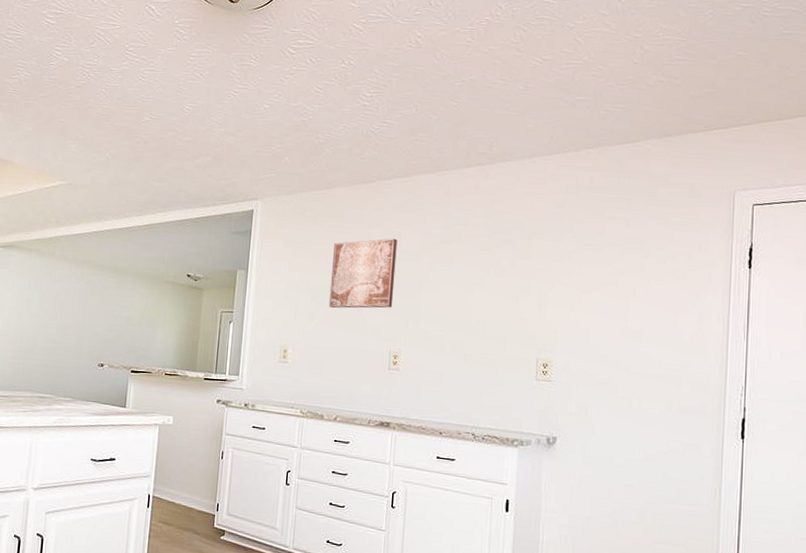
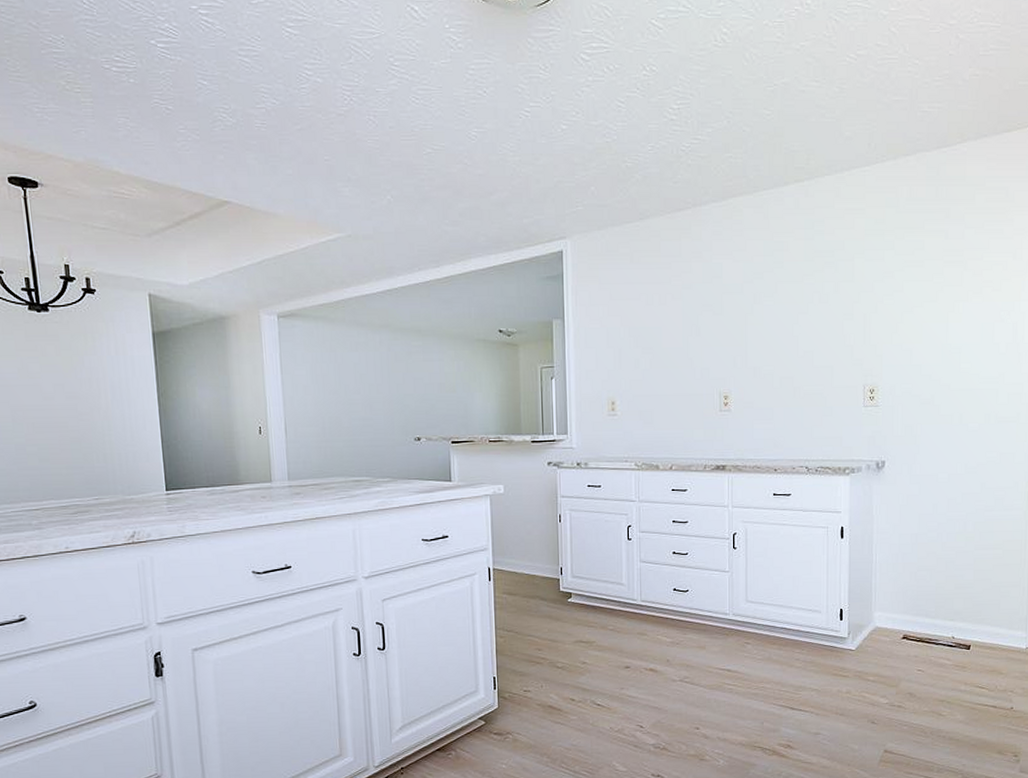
wall art: present [328,238,398,308] -> none [653,270,719,352]

